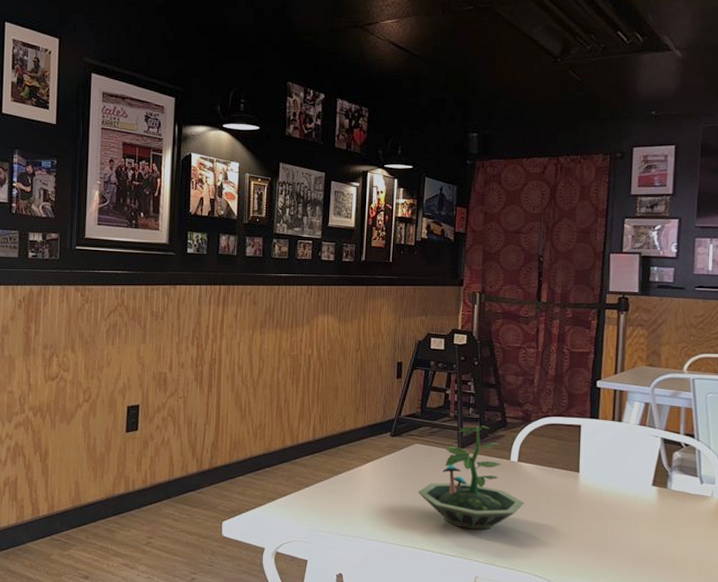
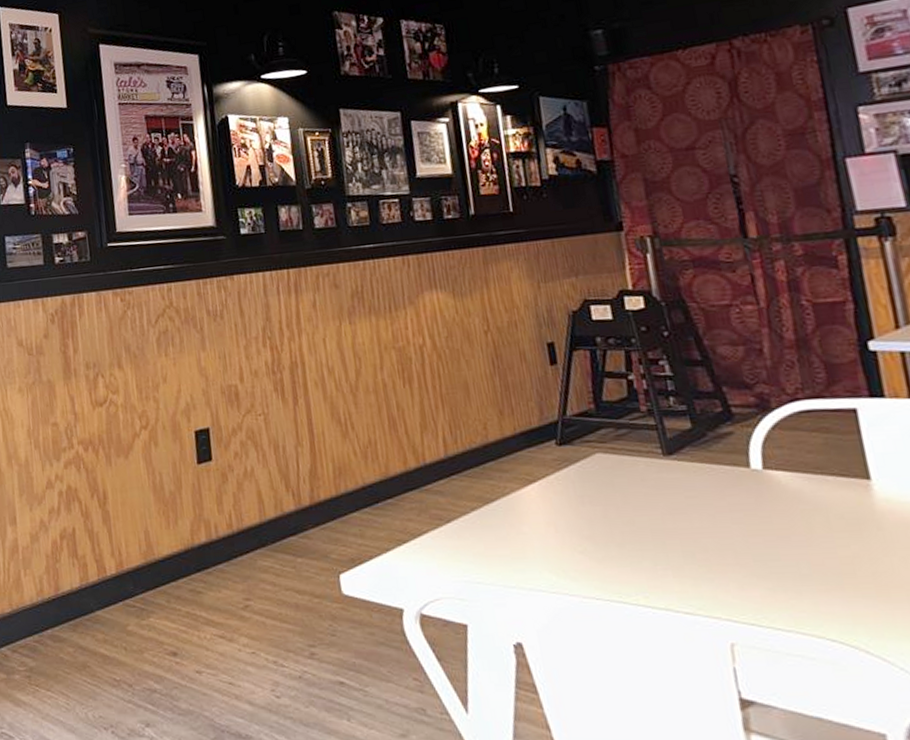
terrarium: present [418,425,524,530] -> none [613,420,788,574]

